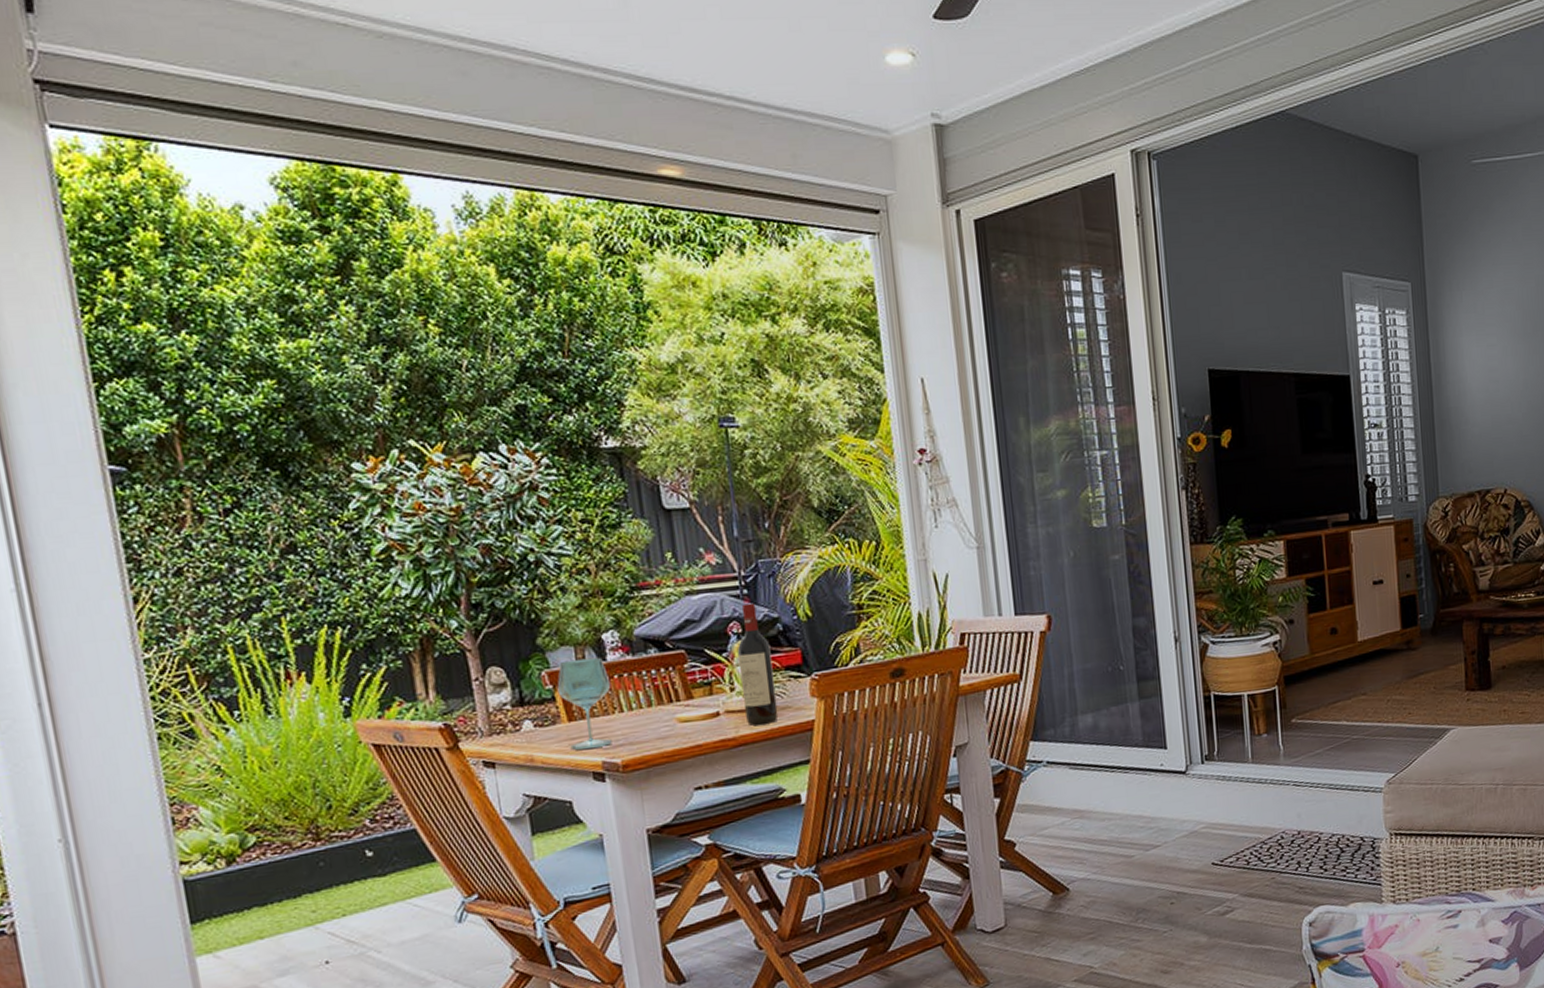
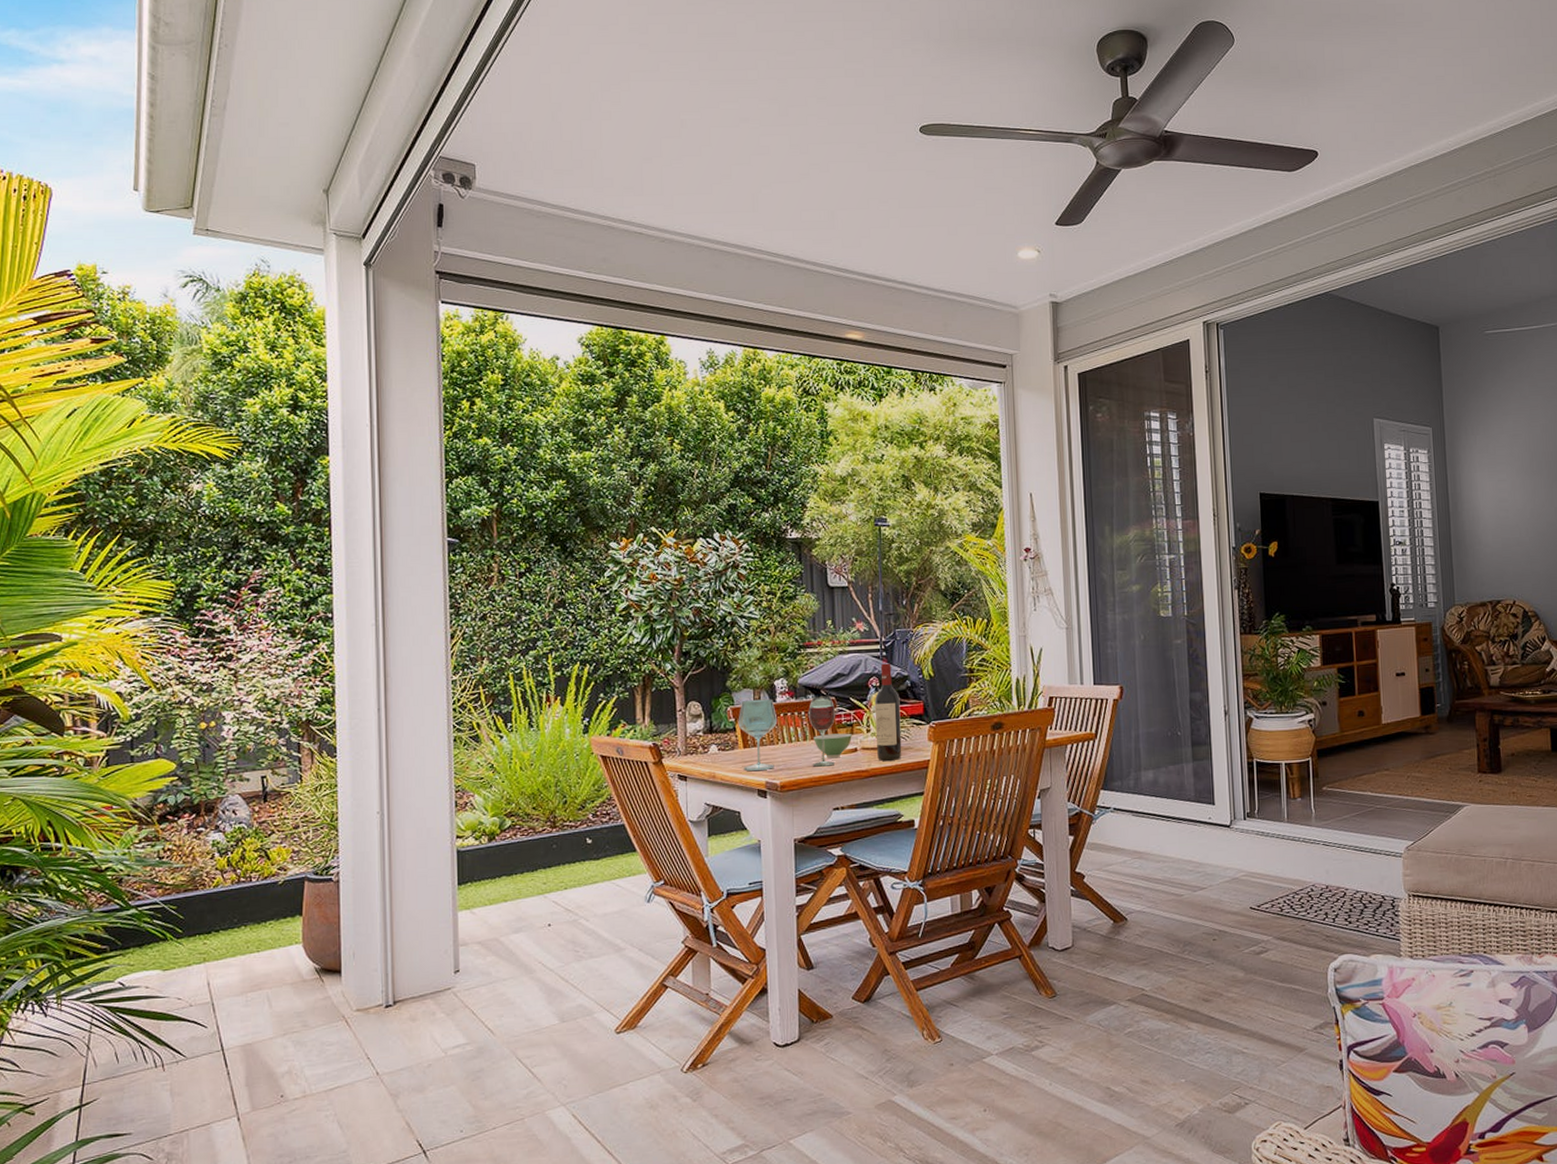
wineglass: none [651,648,693,739] -> present [809,695,835,767]
bowl: none [661,694,712,728] -> present [813,733,852,759]

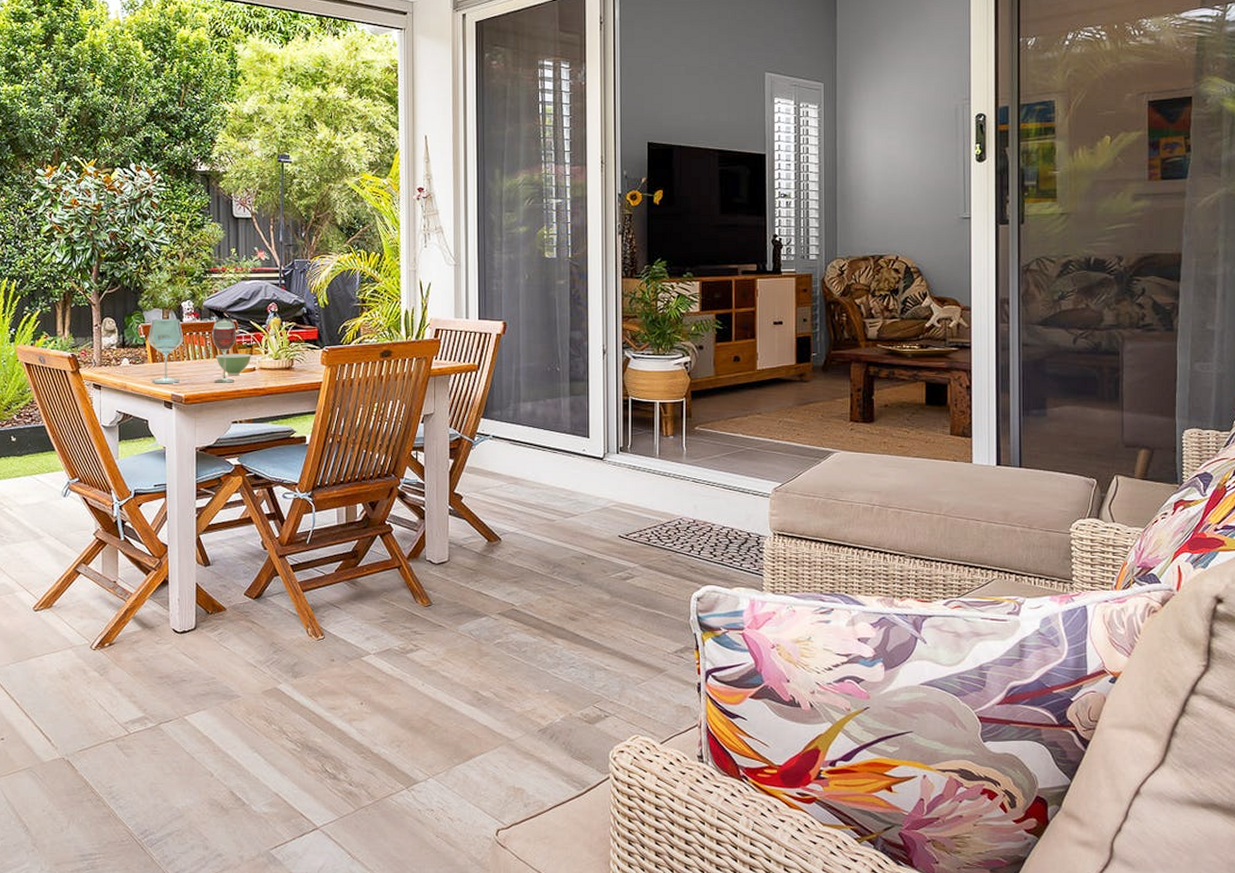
wine bottle: present [874,663,902,761] -> none [272,290,297,381]

